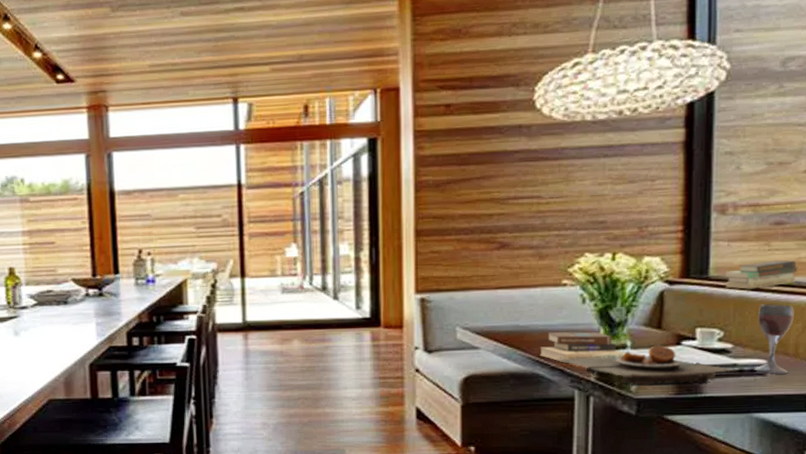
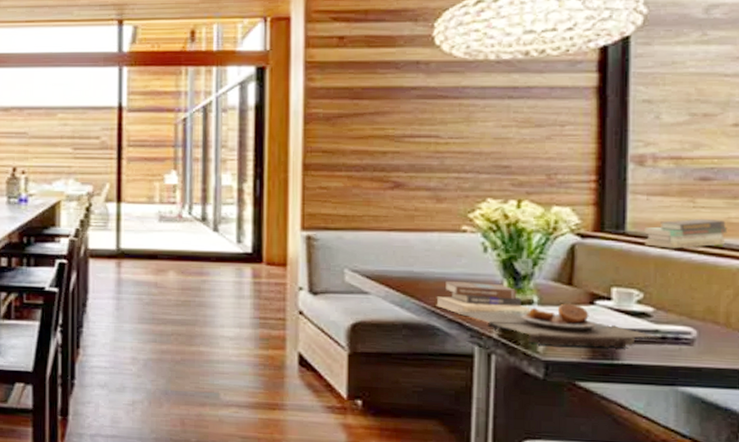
cup: present [754,304,794,374] -> none [679,266,724,345]

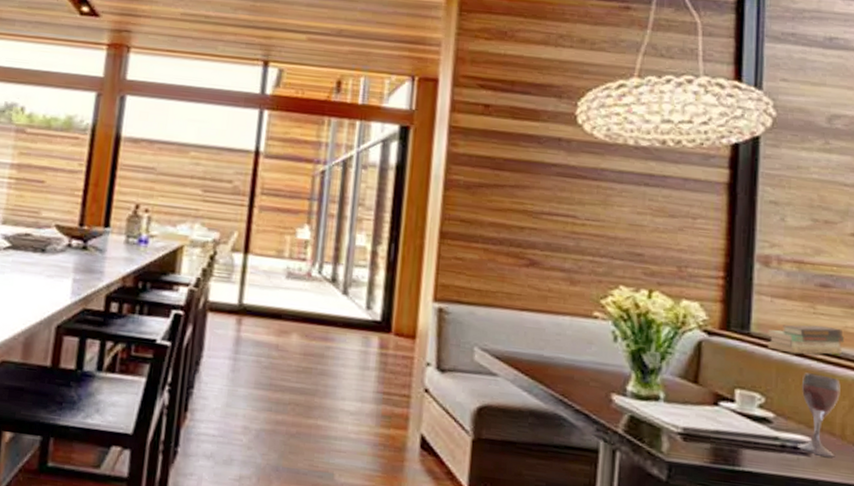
books: present [436,280,529,316] -> none [564,368,655,411]
plate: present [456,303,659,349] -> none [583,400,778,455]
cup: none [679,266,724,345] -> present [797,372,841,457]

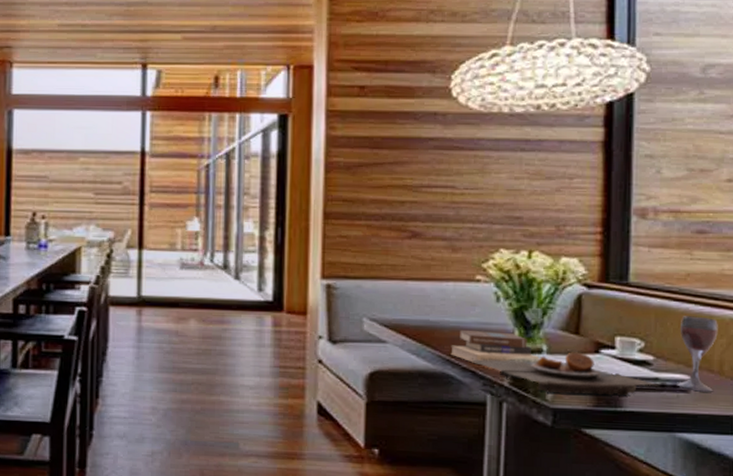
books: none [564,368,655,411] -> present [451,329,539,364]
plate: none [583,400,778,455] -> present [469,352,658,396]
books: present [767,324,845,355] -> none [646,270,722,299]

